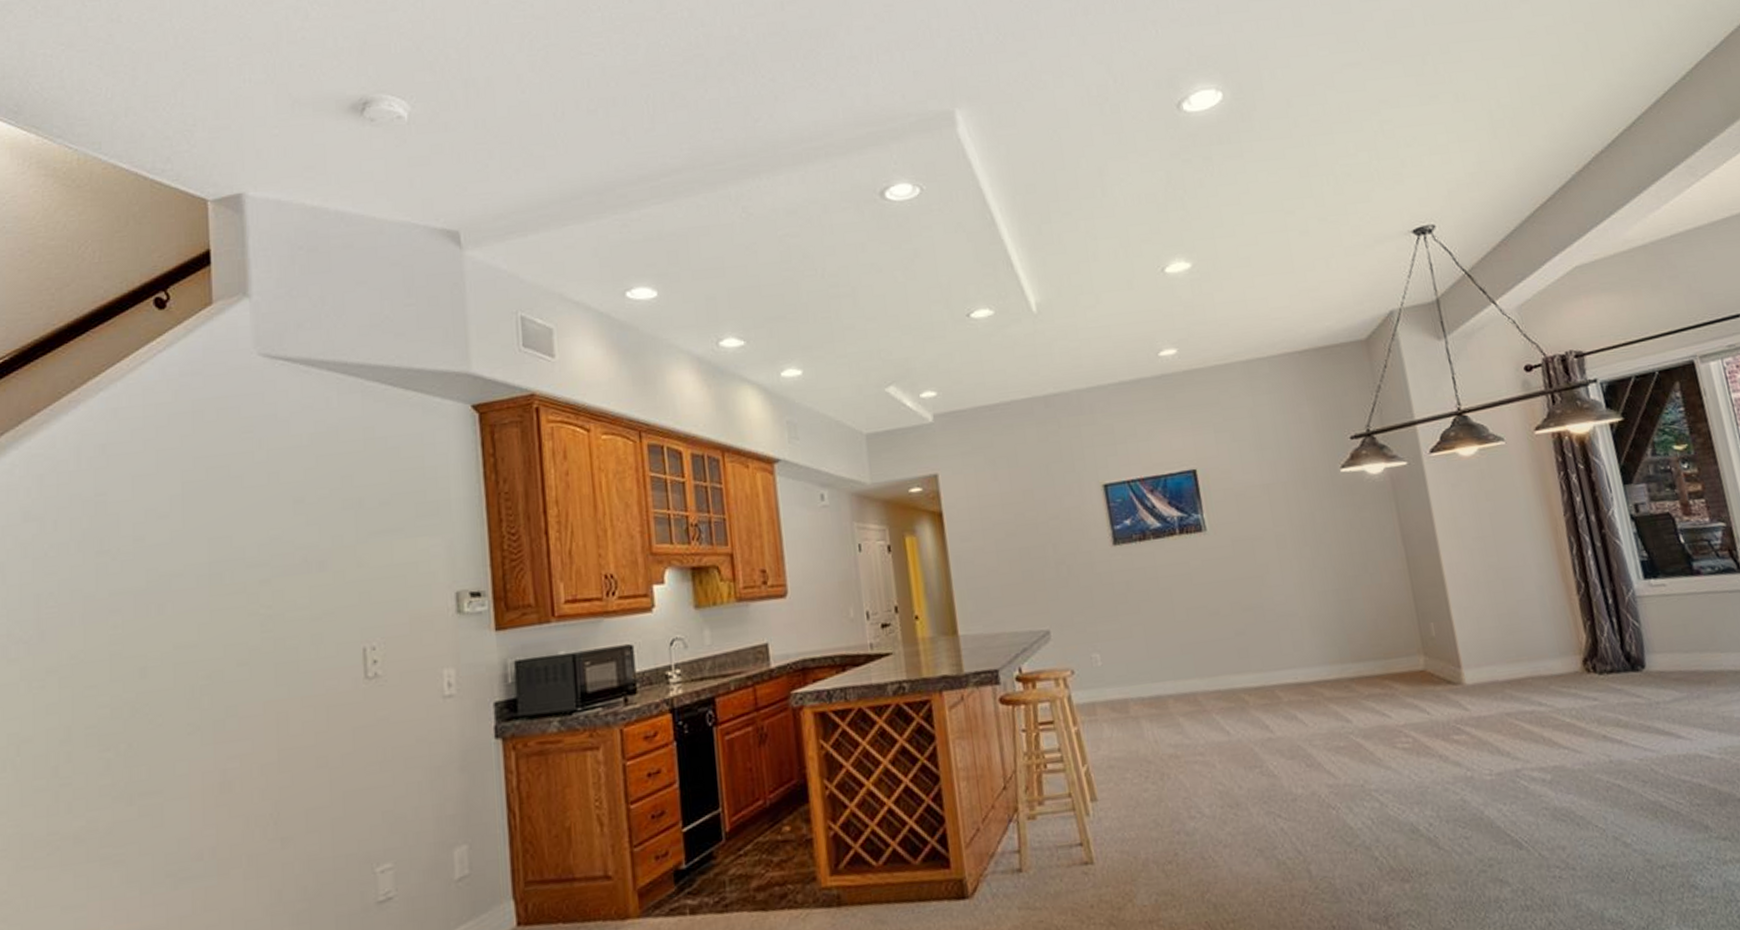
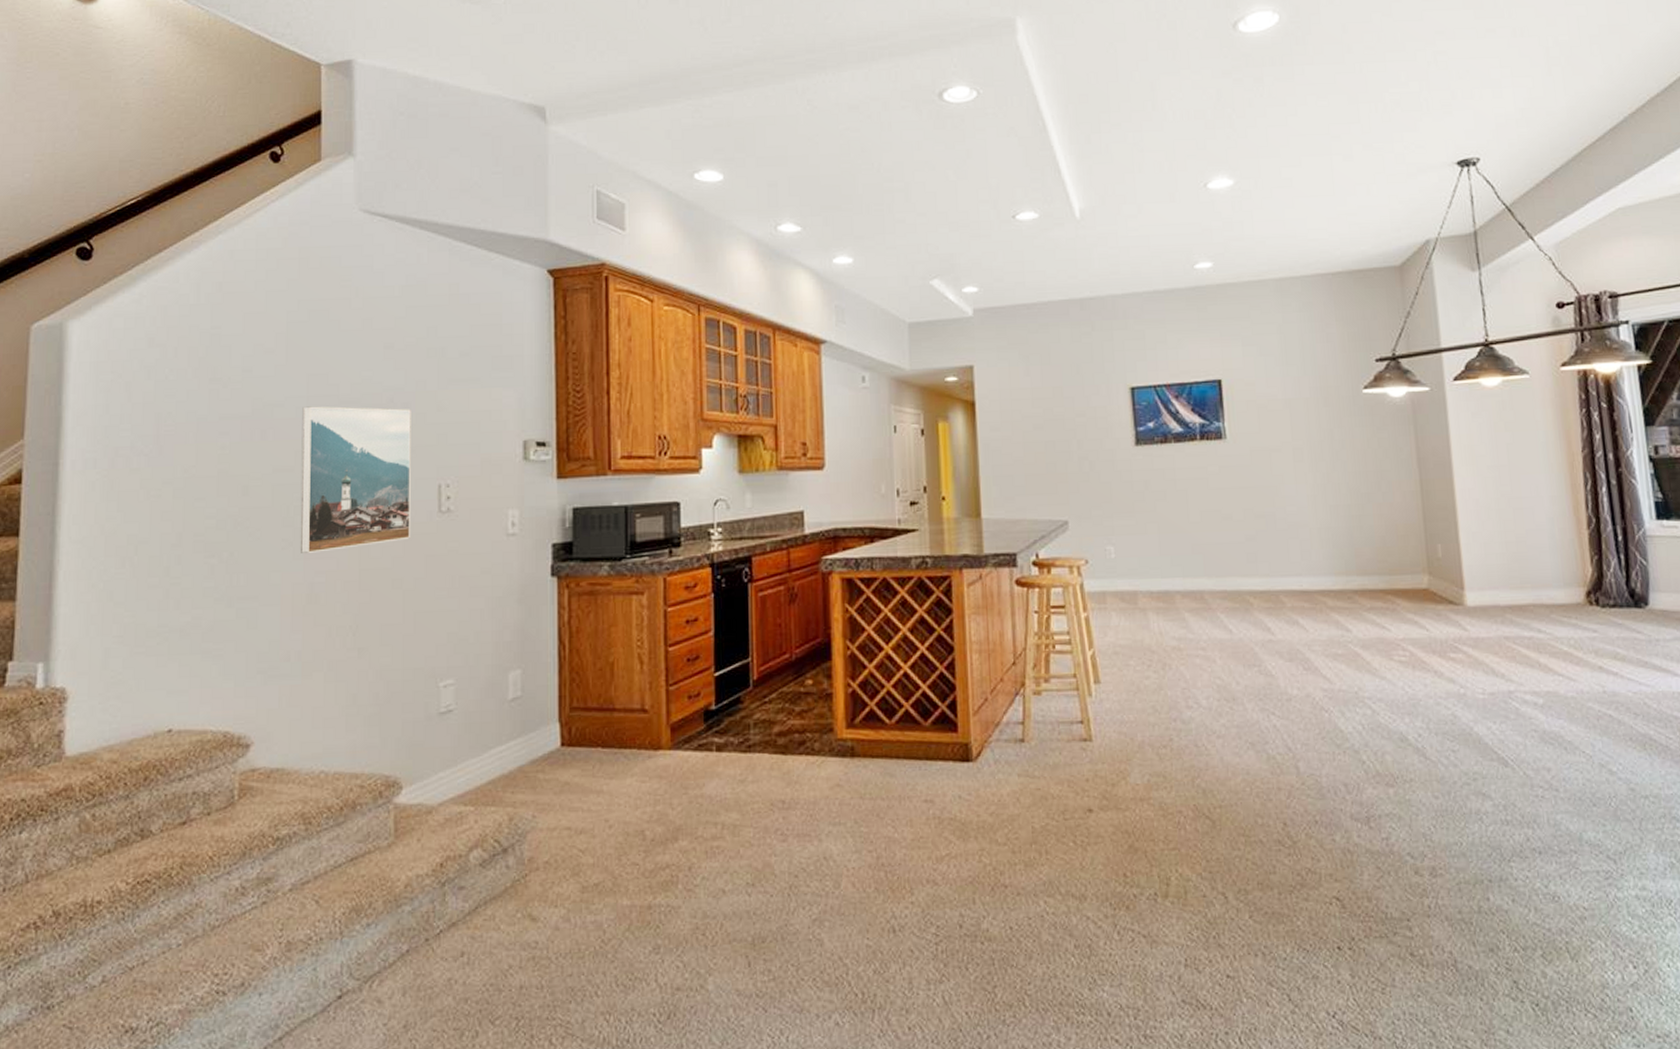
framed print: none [204,567,334,737] -> present [300,406,411,553]

